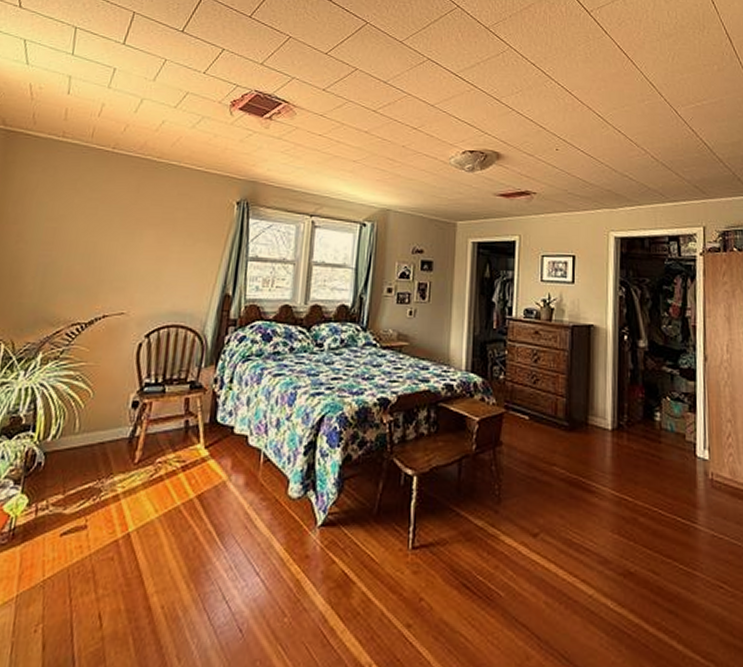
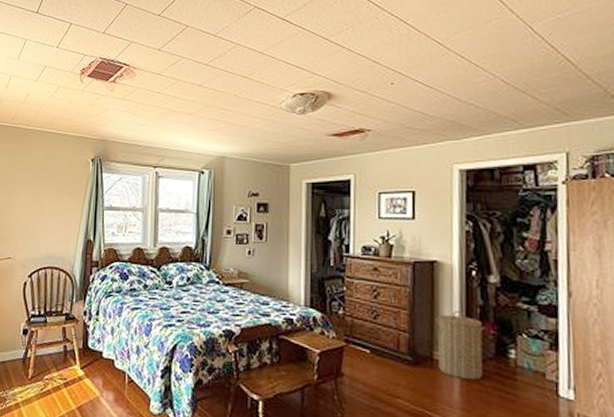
laundry hamper: none [591,375,635,444] -> present [435,311,486,381]

